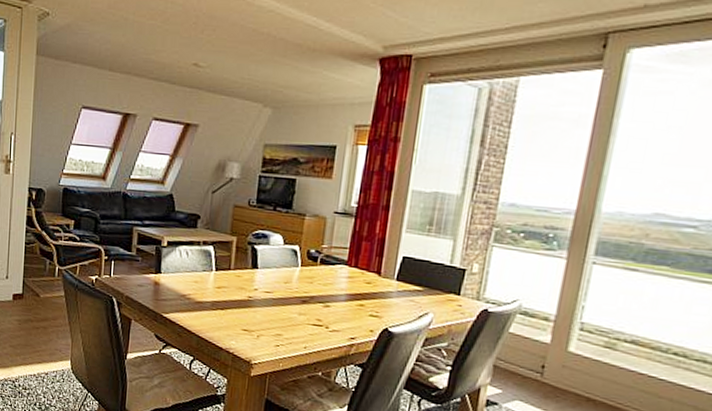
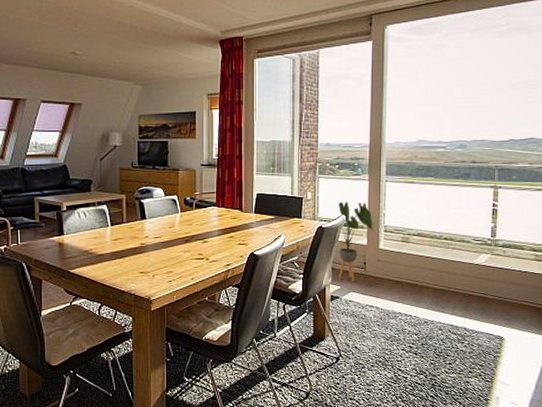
house plant: none [500,282,565,388] -> present [338,202,374,282]

